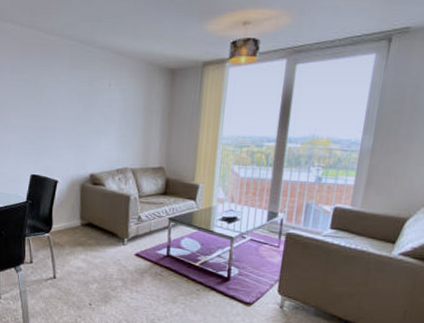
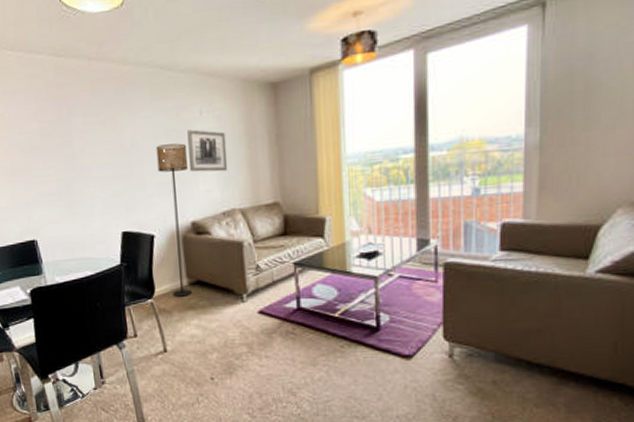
floor lamp: none [67,106,95,235] -> present [156,143,193,297]
wall art: none [95,97,128,136] -> present [187,129,228,172]

